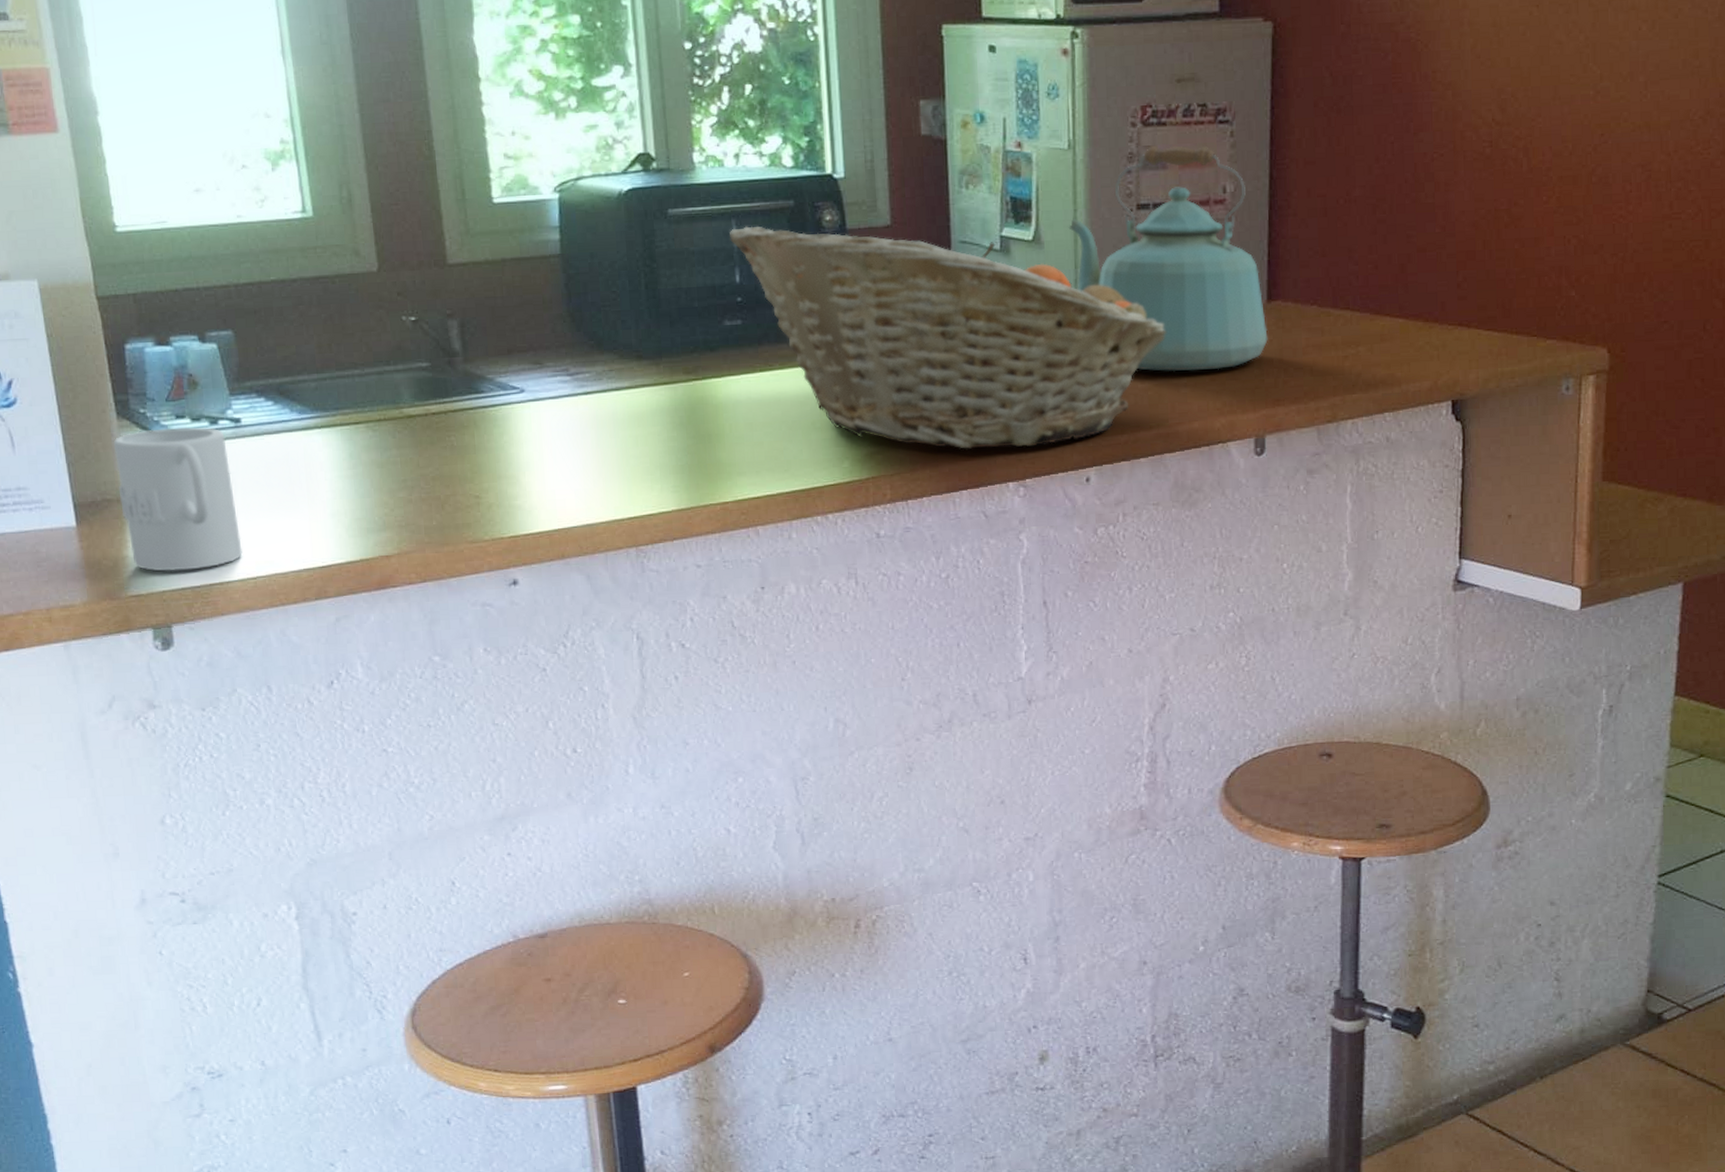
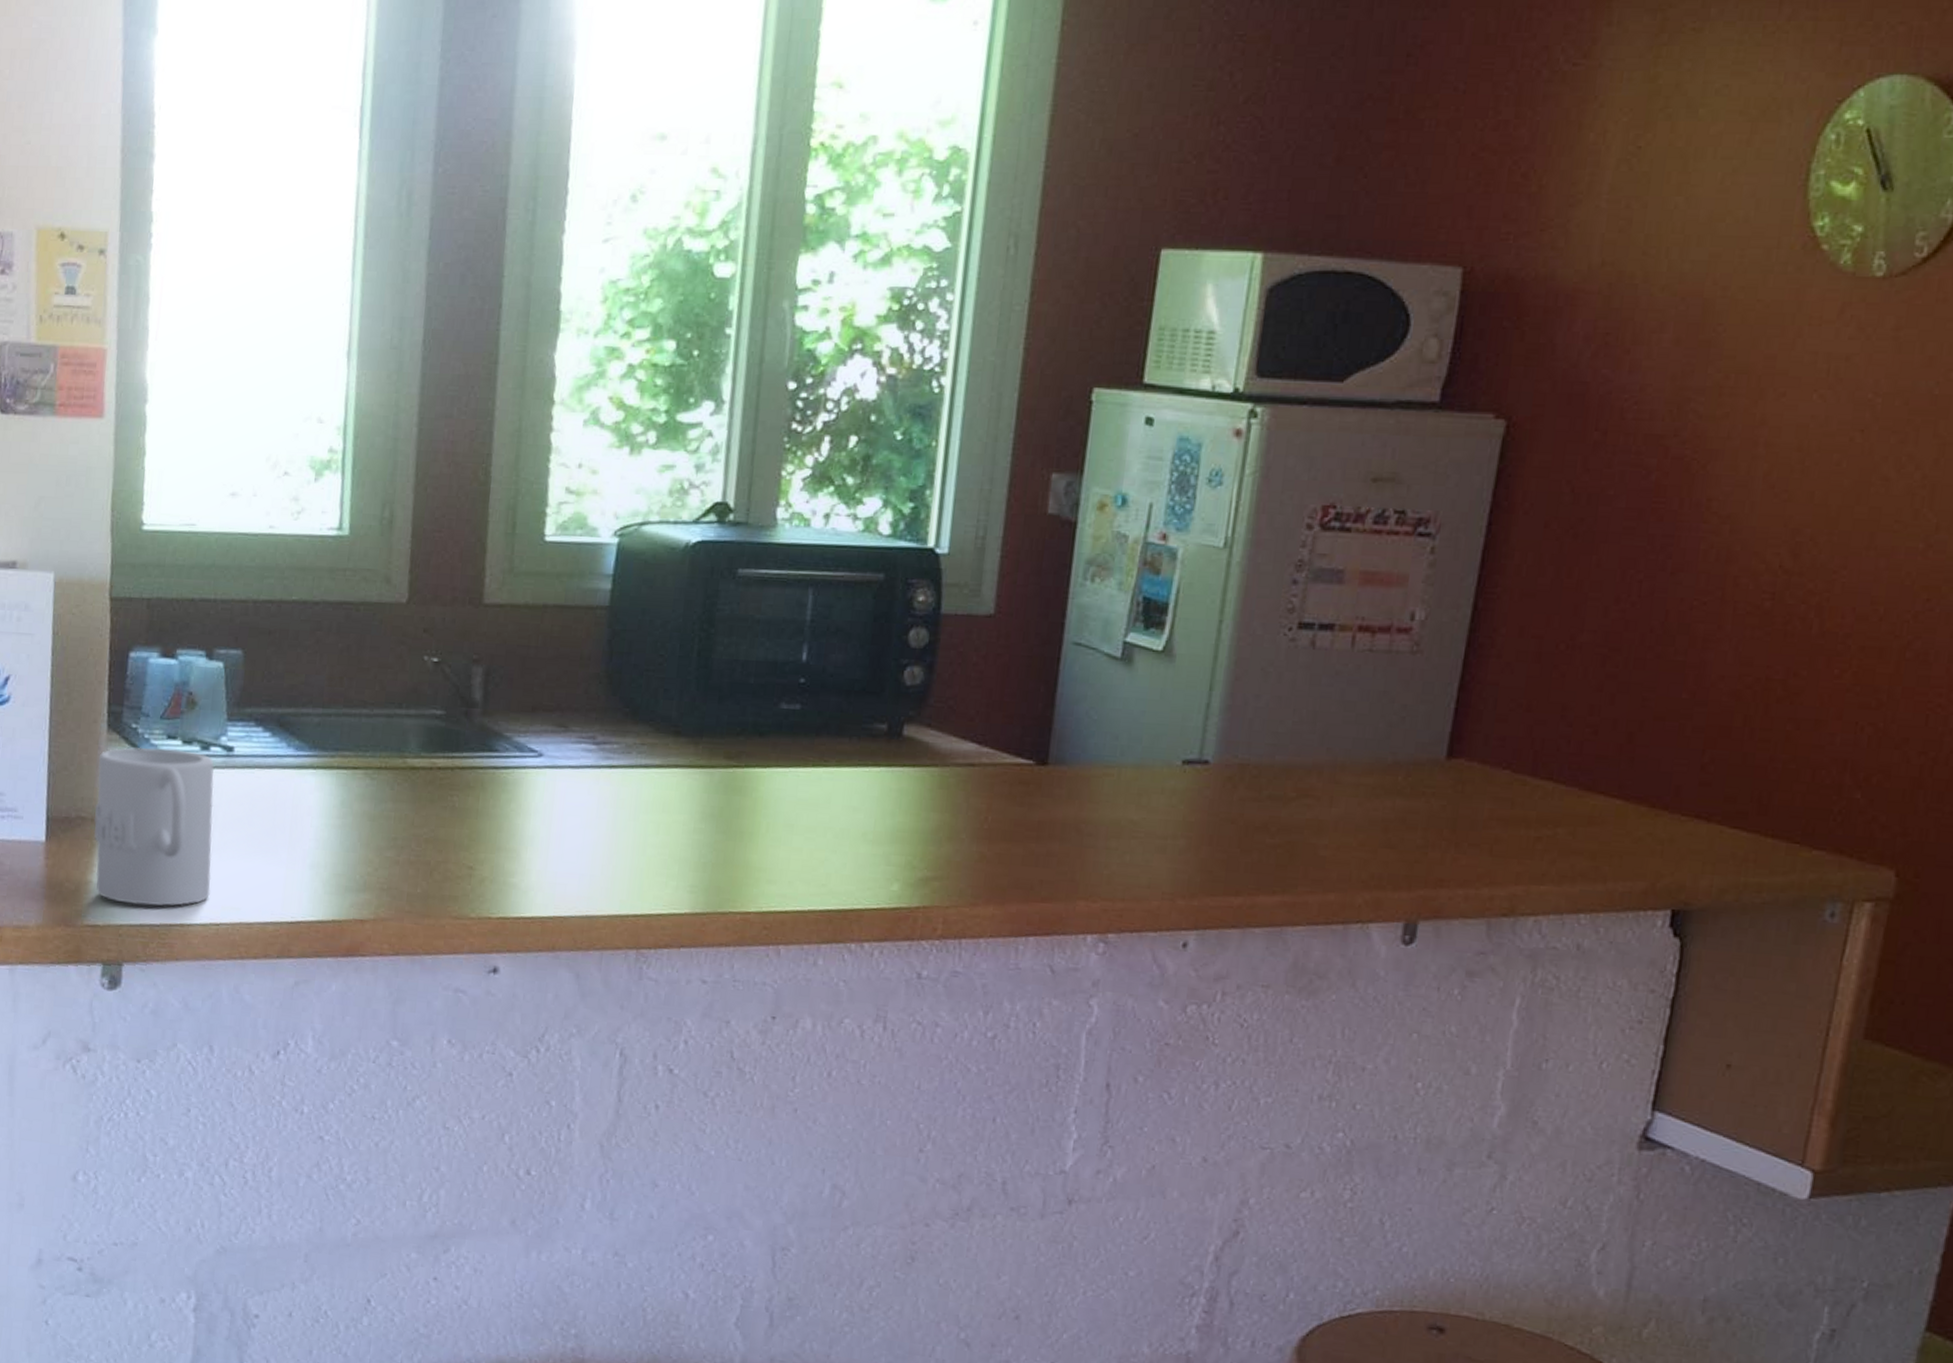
fruit basket: present [730,226,1167,449] -> none [803,597,1312,897]
kettle: present [1068,145,1268,372] -> none [1209,555,1442,834]

